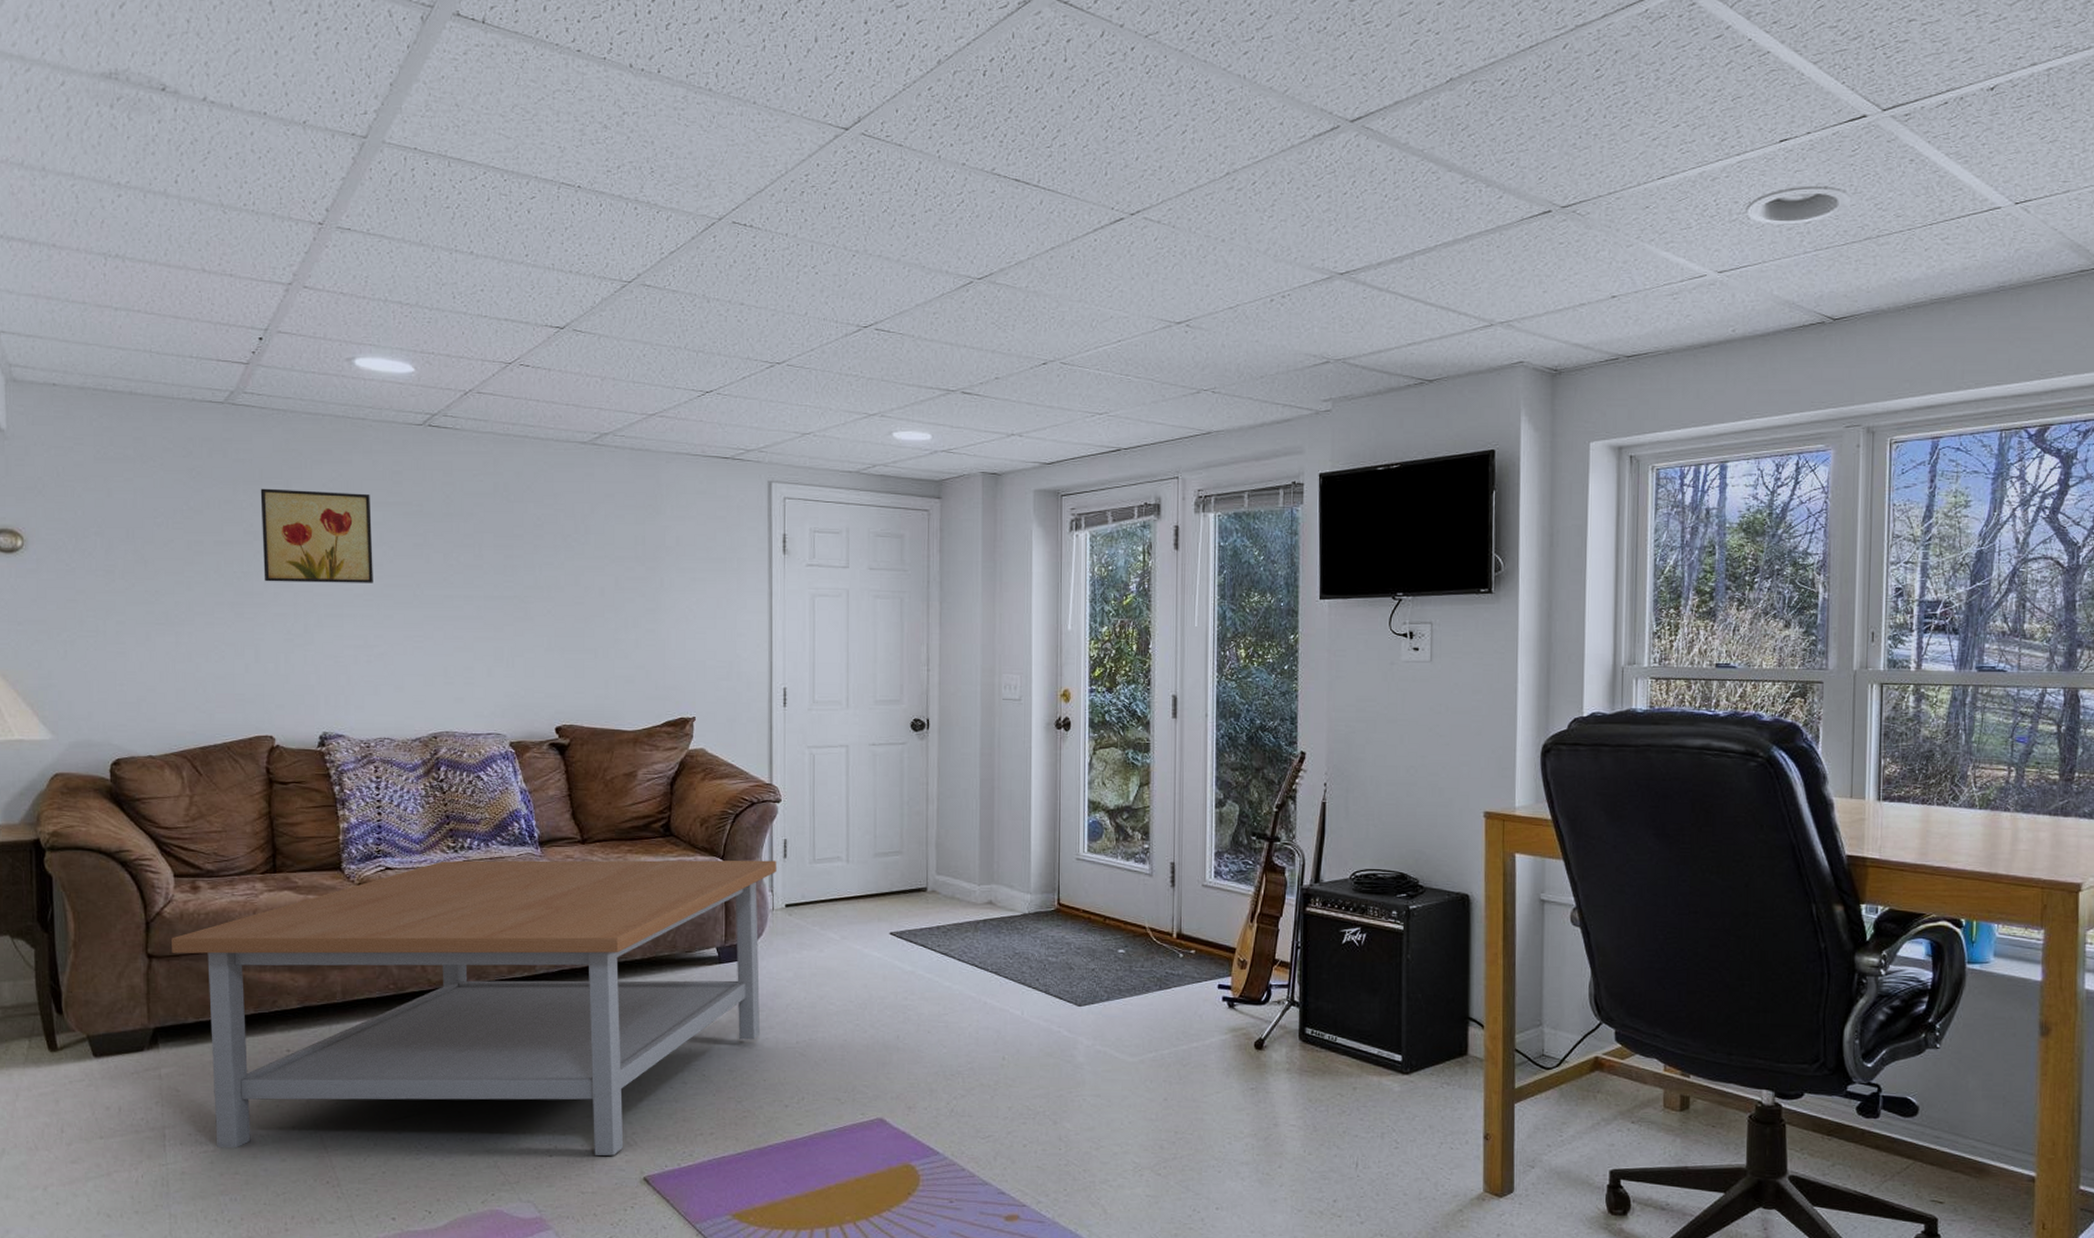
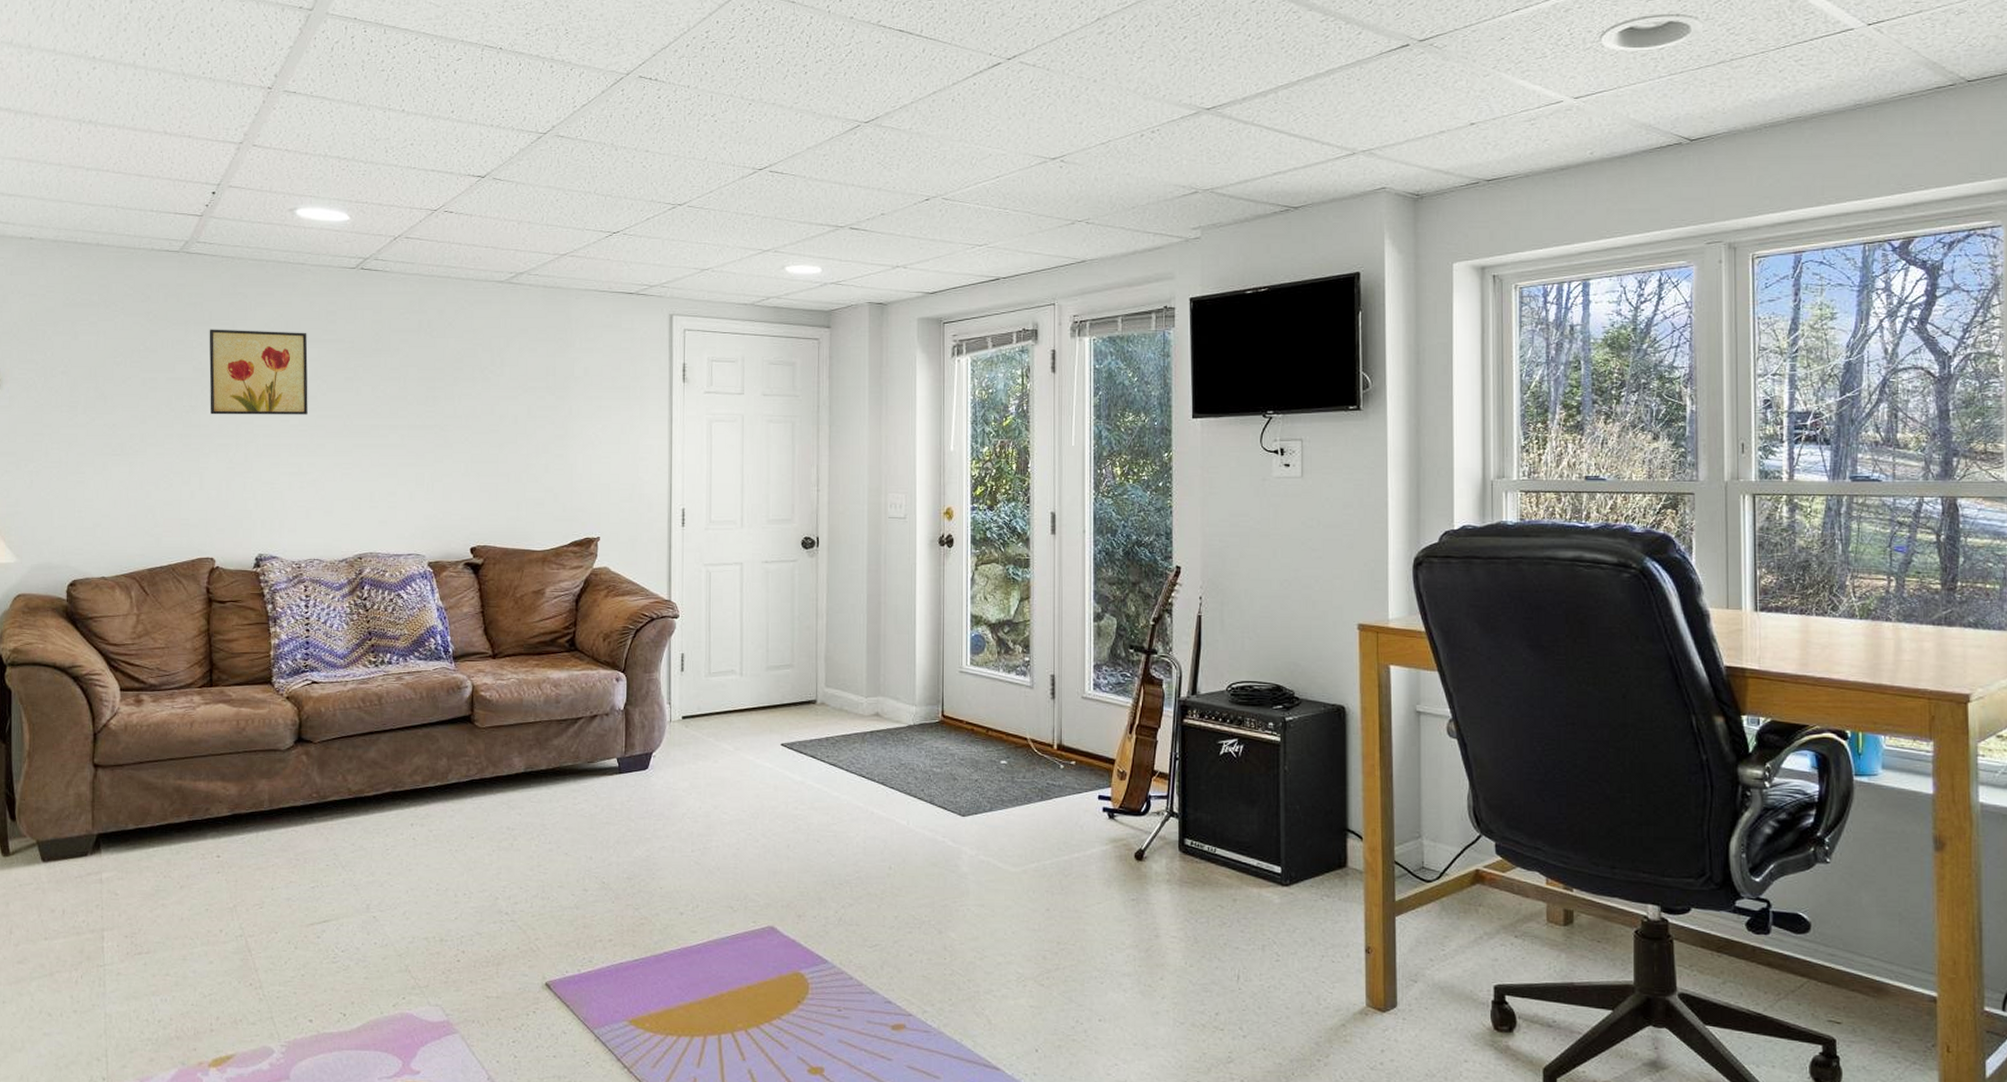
coffee table: present [172,860,776,1156] -> none [116,673,674,961]

